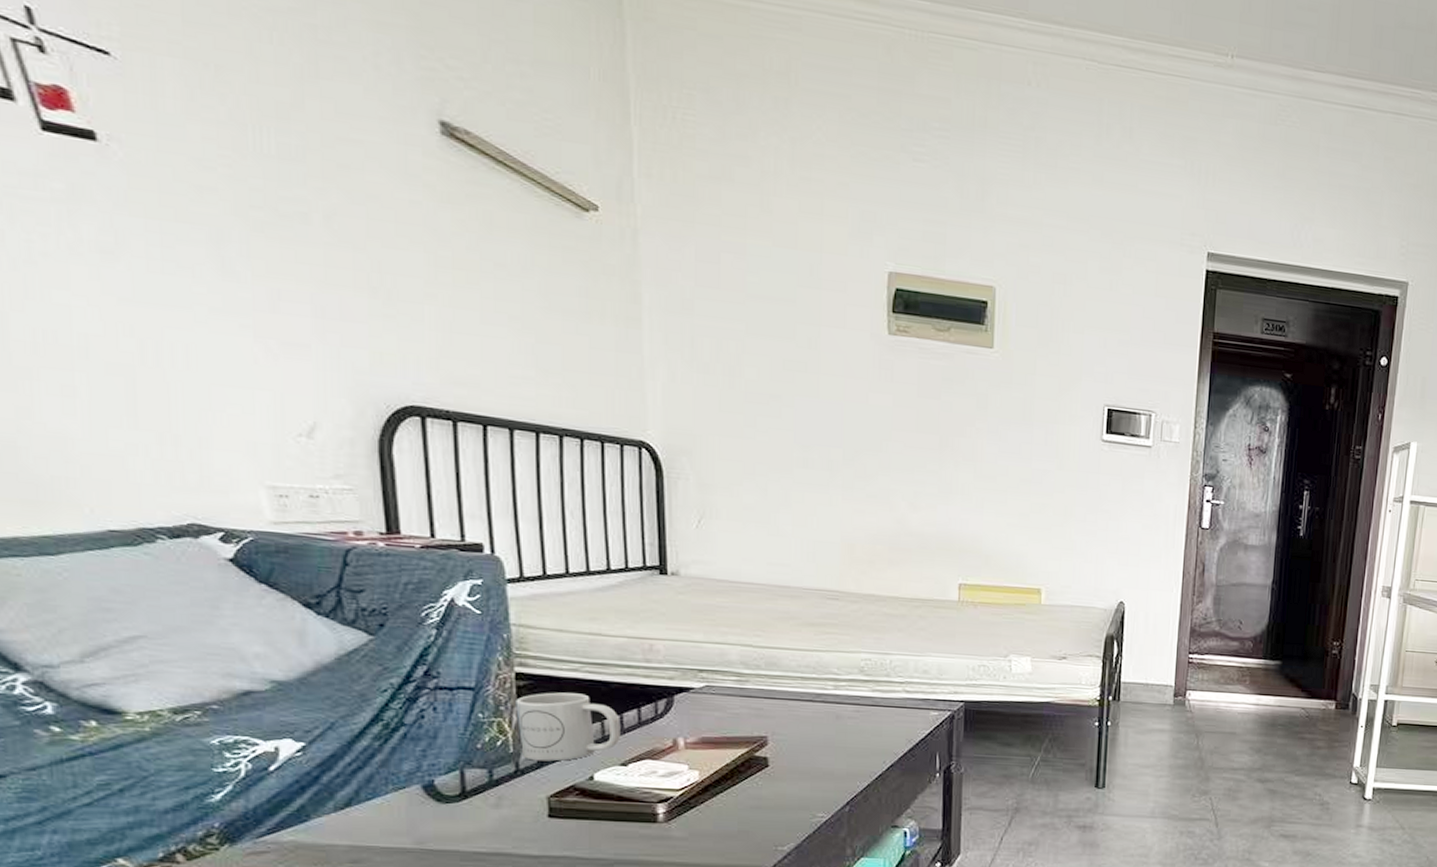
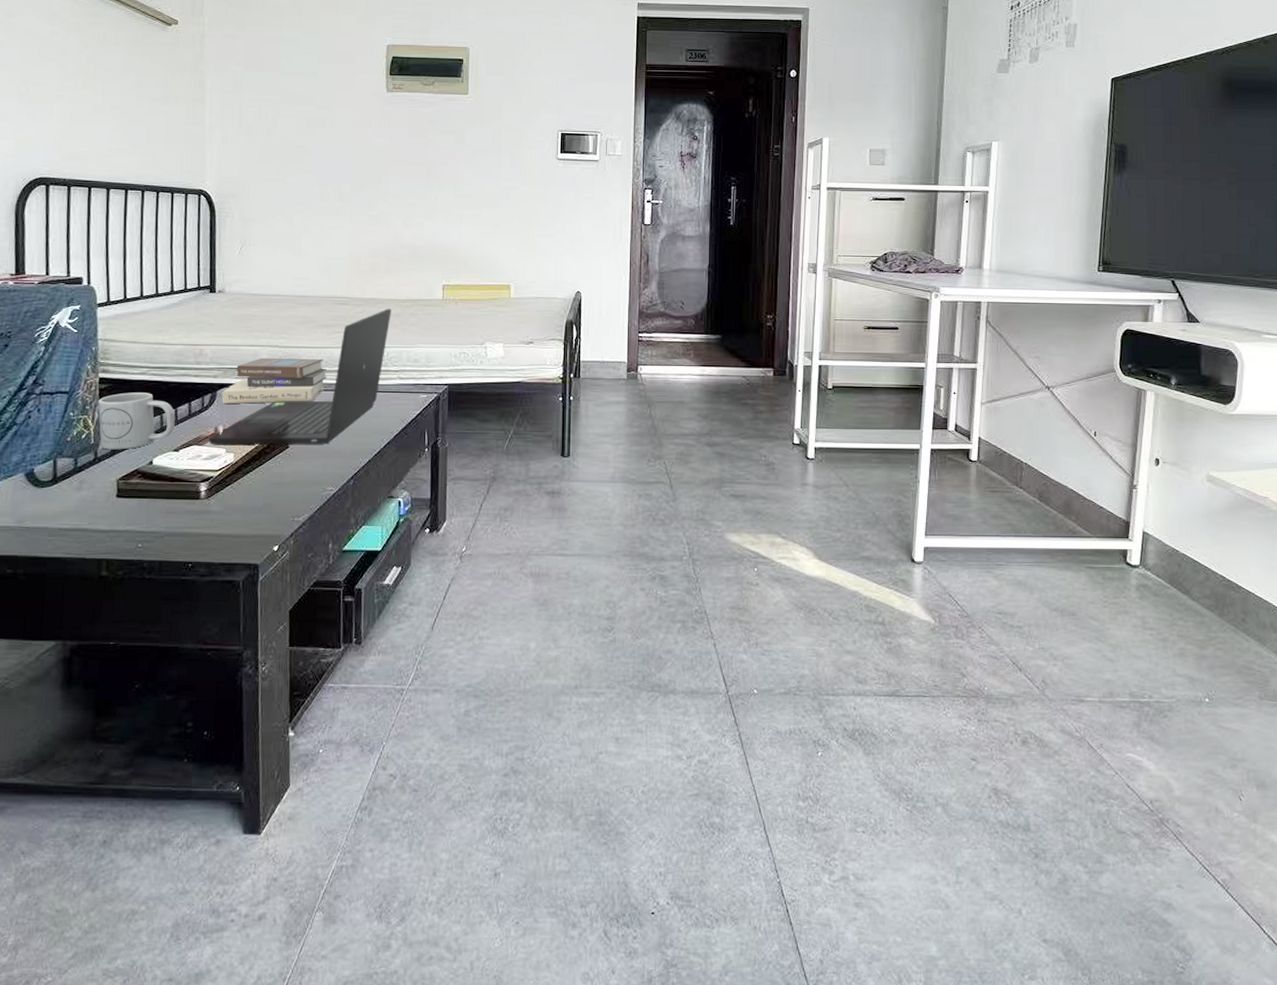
laptop: none [664,608,895,764] -> present [208,308,391,445]
books: none [680,658,816,714] -> present [221,357,327,405]

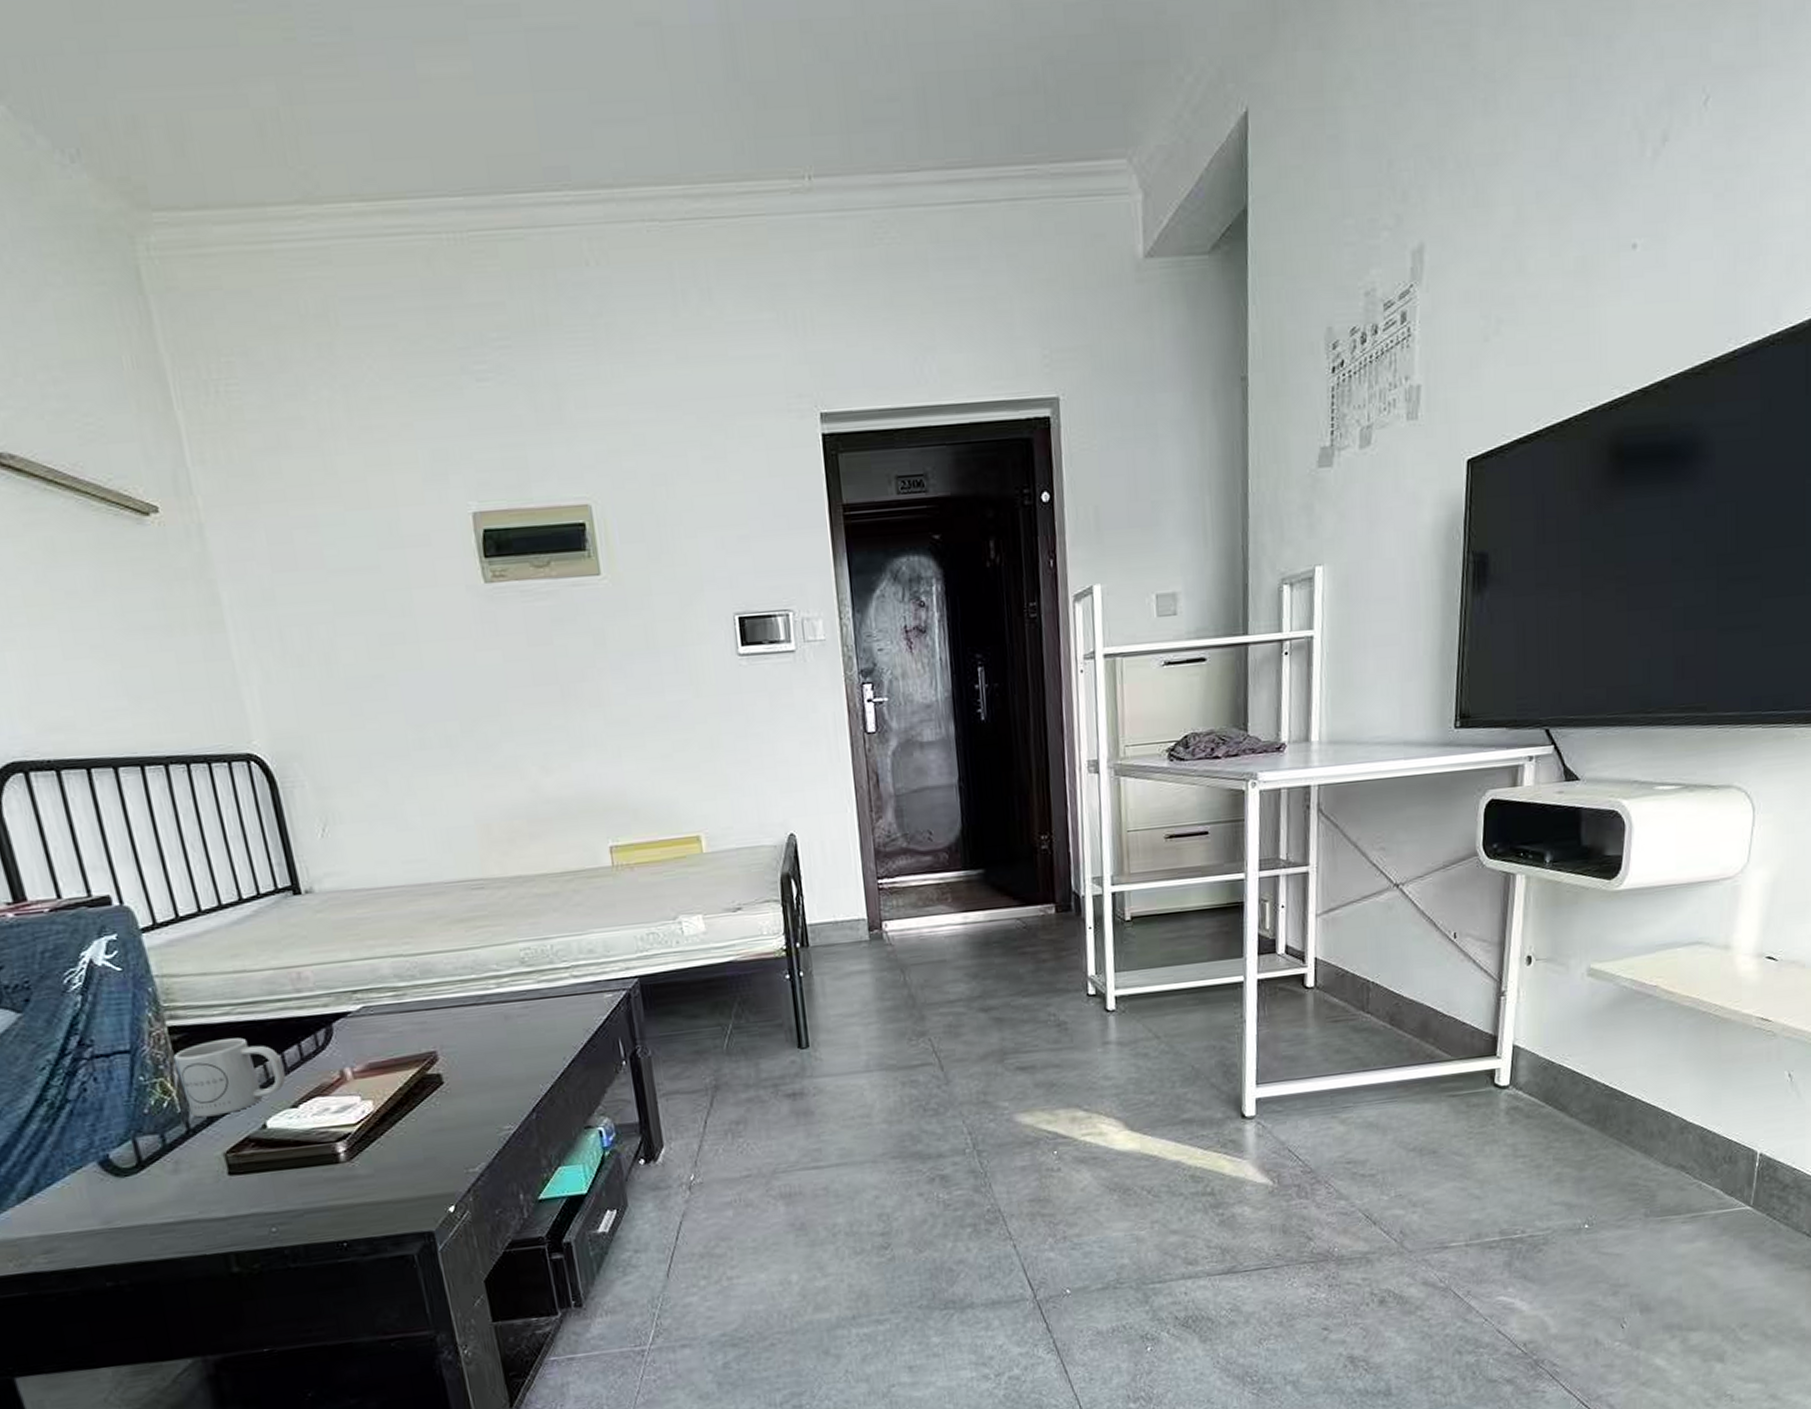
laptop: present [208,308,391,445] -> none [333,887,548,1094]
books: present [221,357,327,405] -> none [339,964,477,1040]

